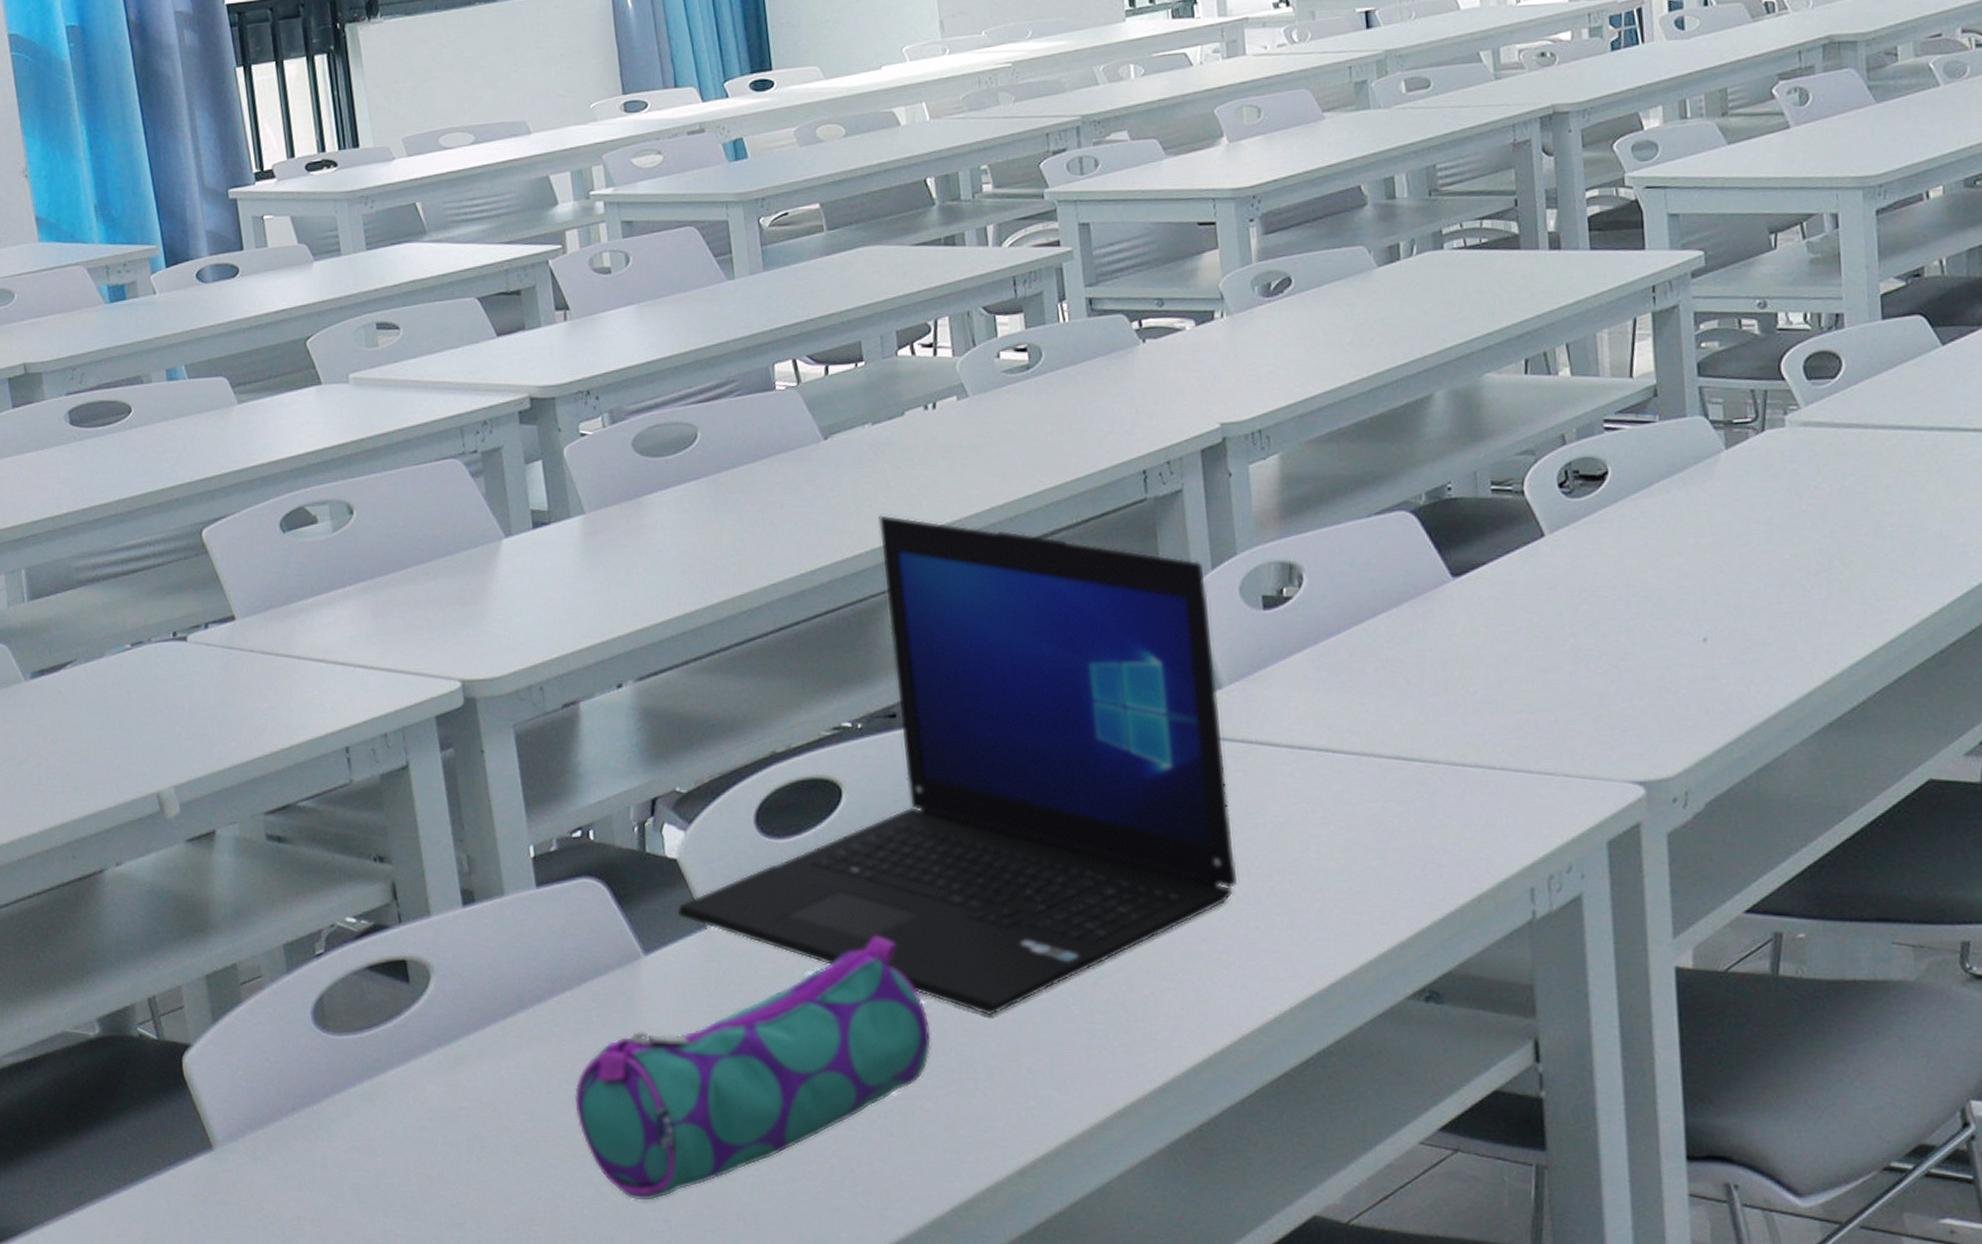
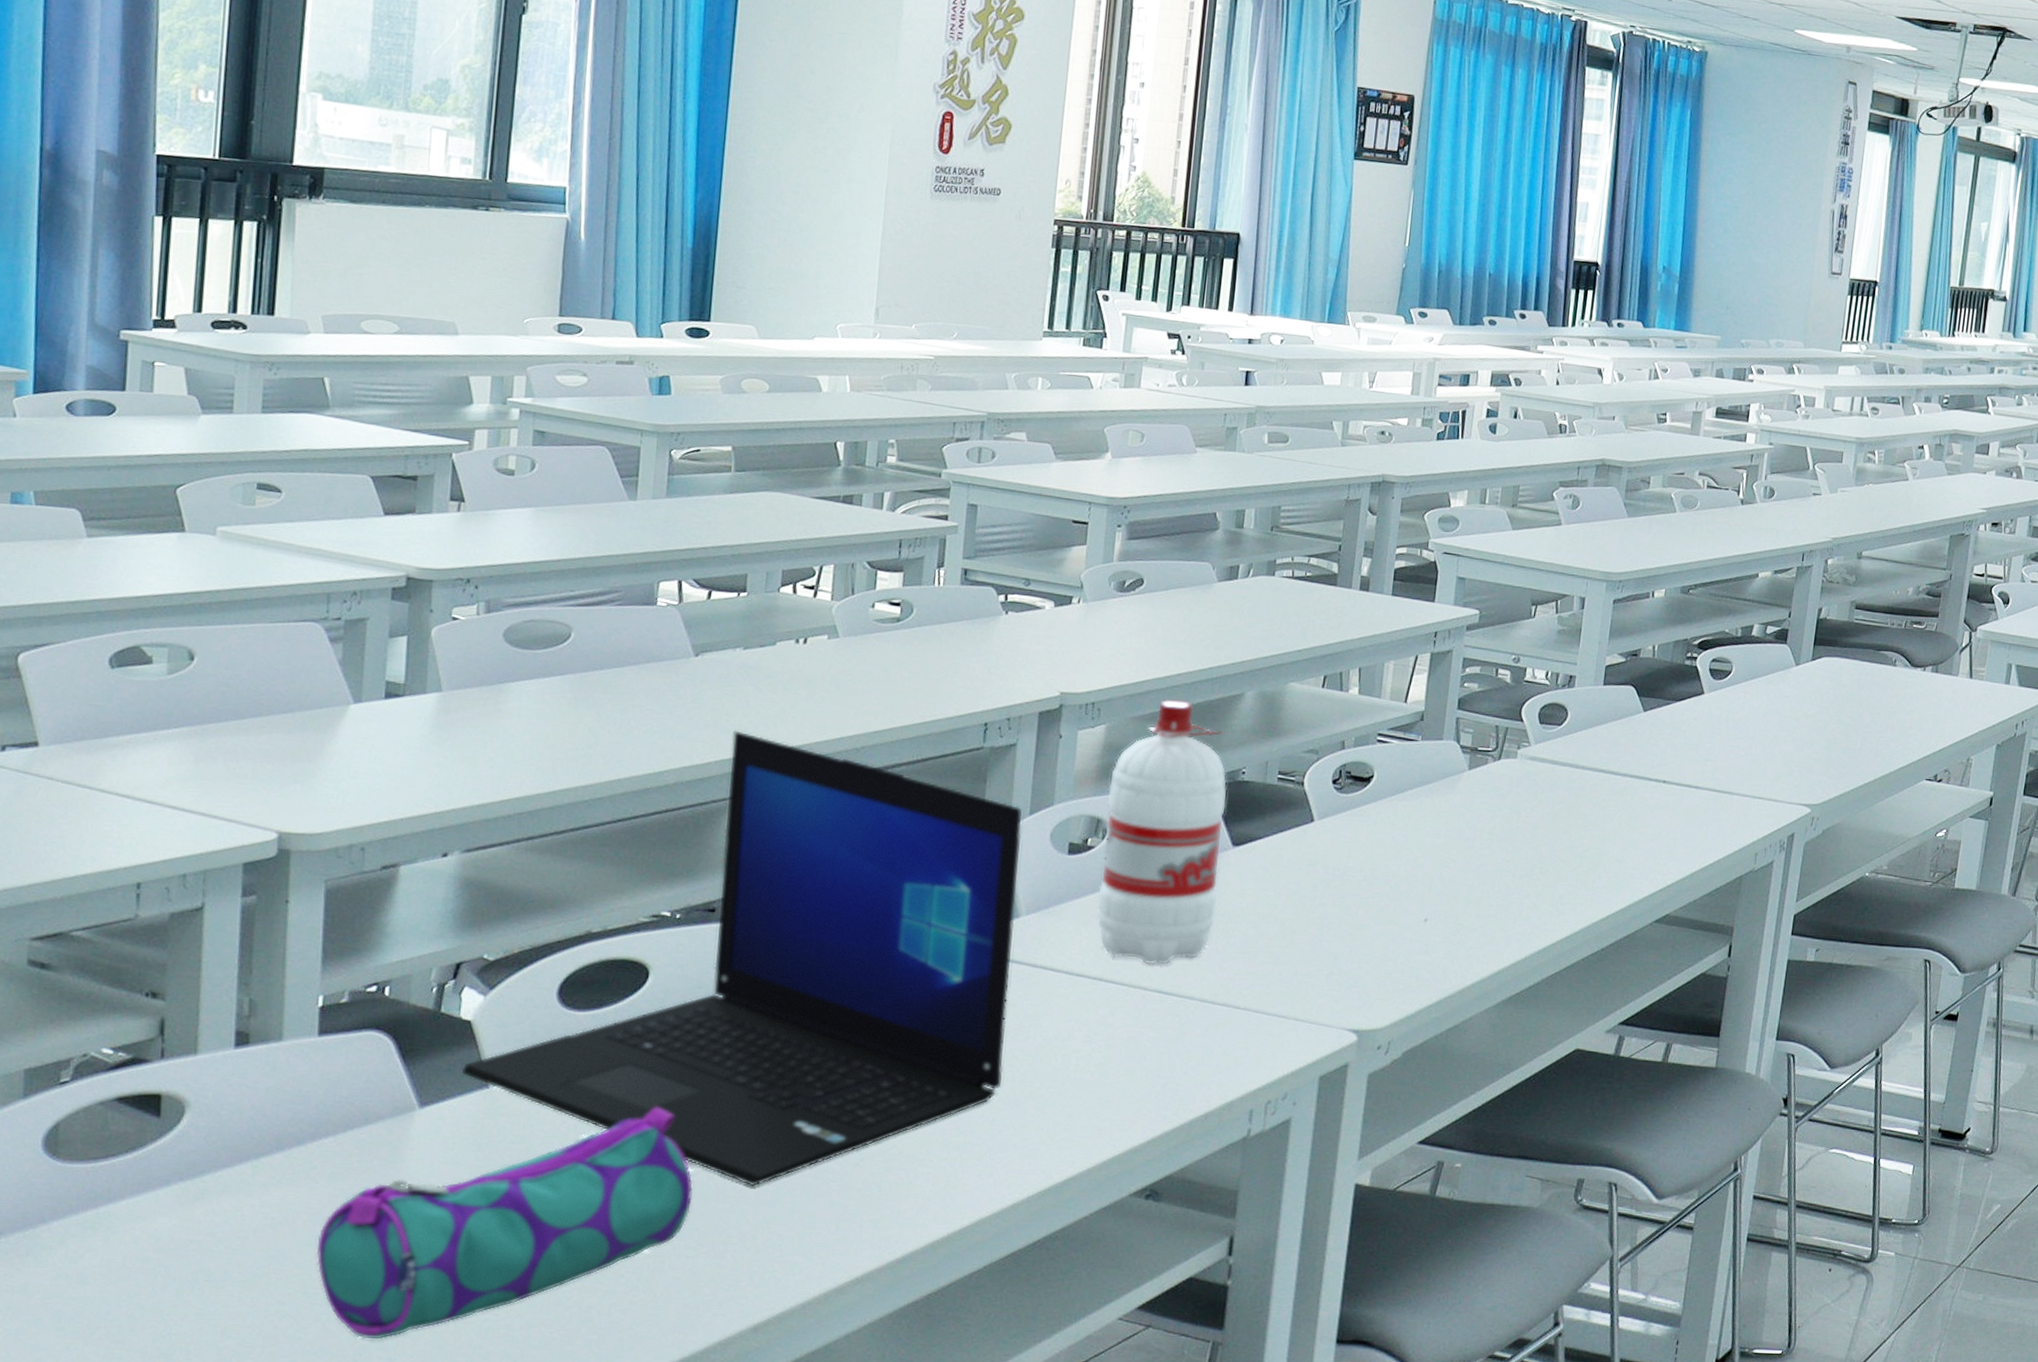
water bottle: none [1295,412,1447,728] -> present [1097,698,1227,965]

